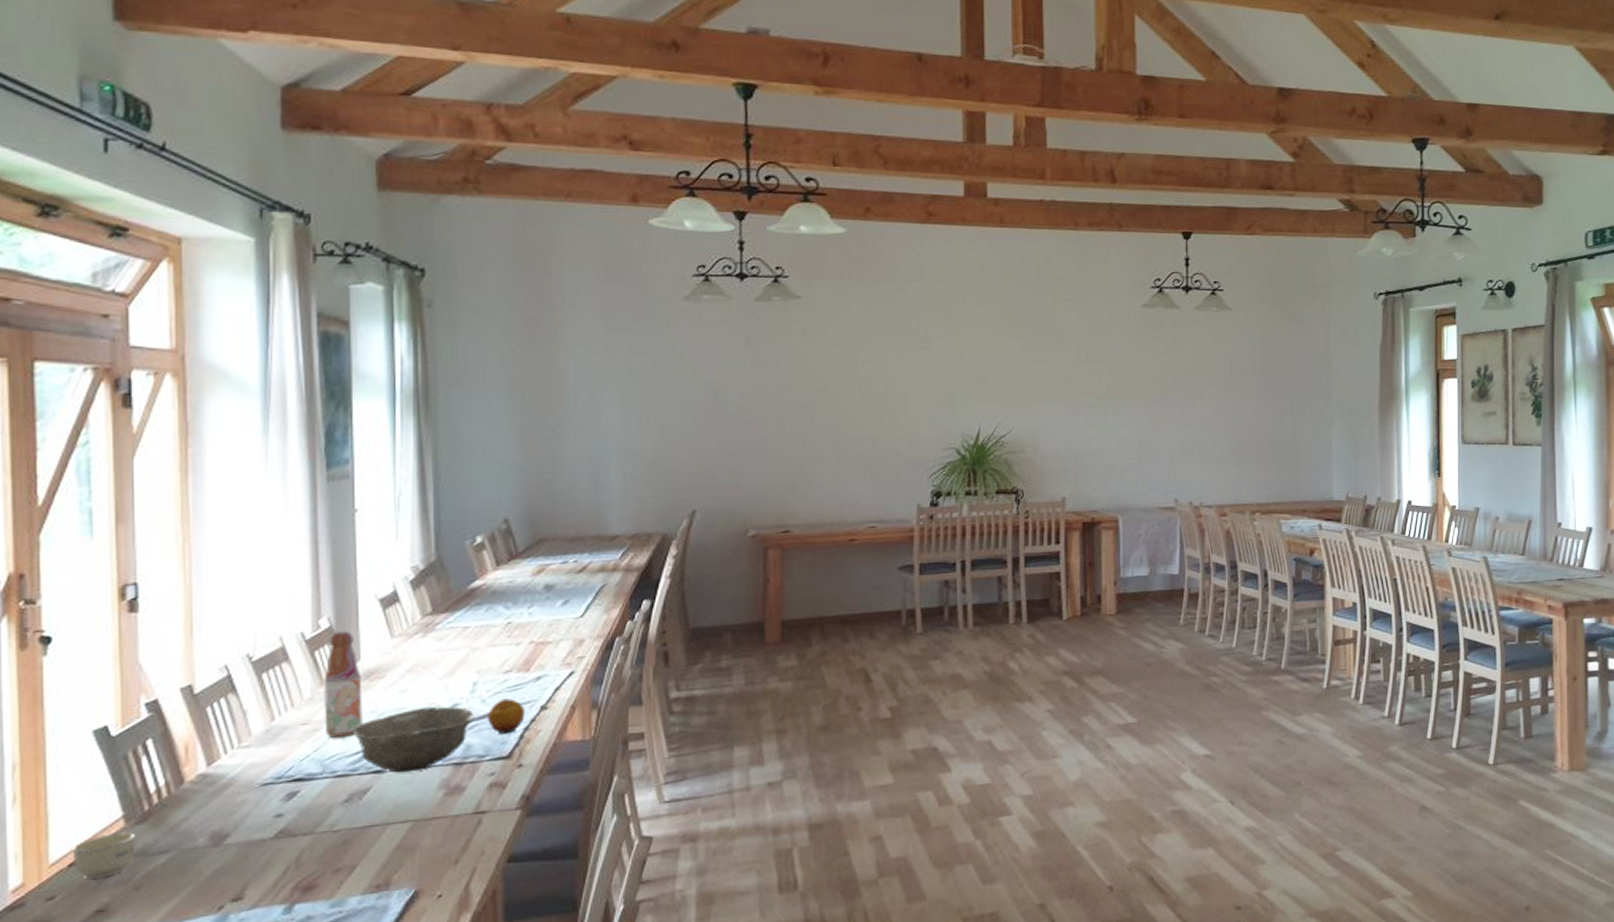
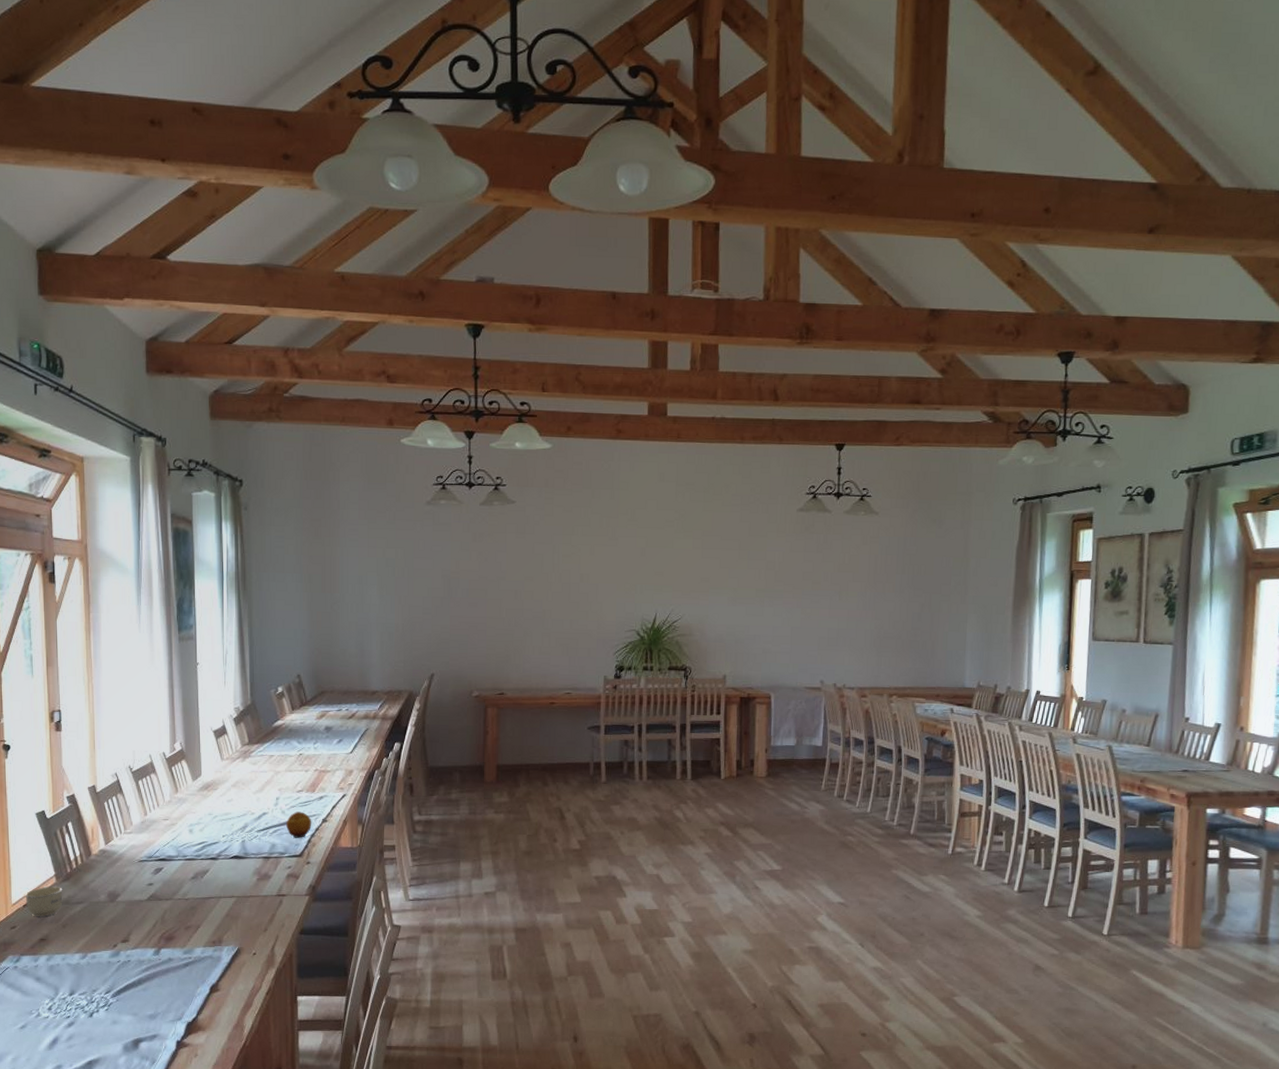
bottle: present [324,631,363,738] -> none [178,753,203,831]
bowl: present [352,706,475,773] -> none [197,813,277,861]

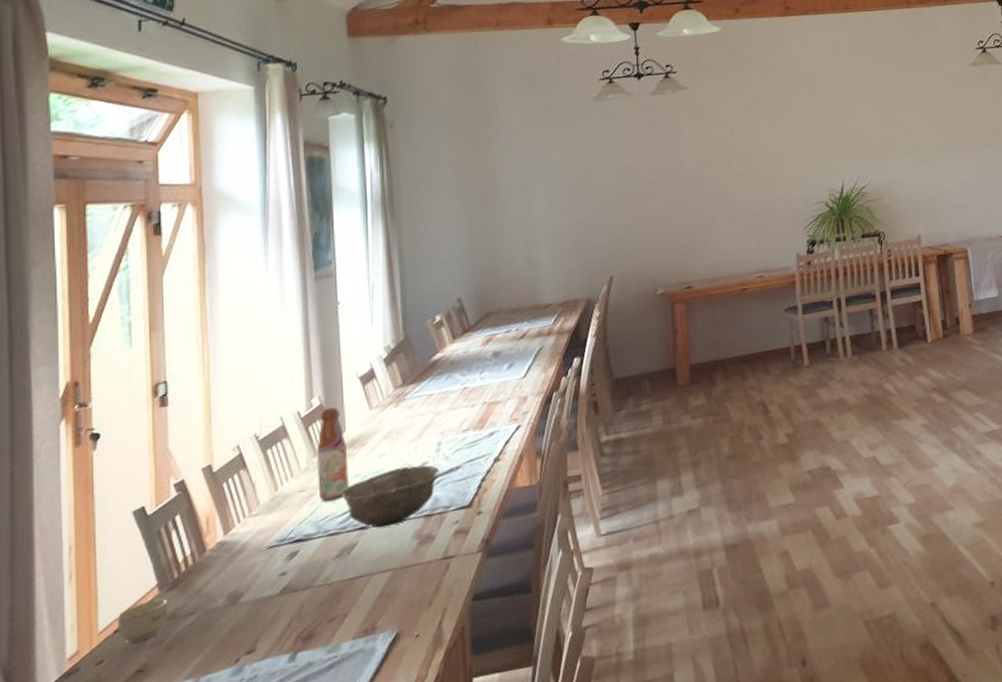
bottle: none [178,753,203,831] -> present [317,407,349,501]
bowl: none [197,813,277,861] -> present [341,465,440,528]
fruit: present [286,811,312,838] -> none [451,454,482,486]

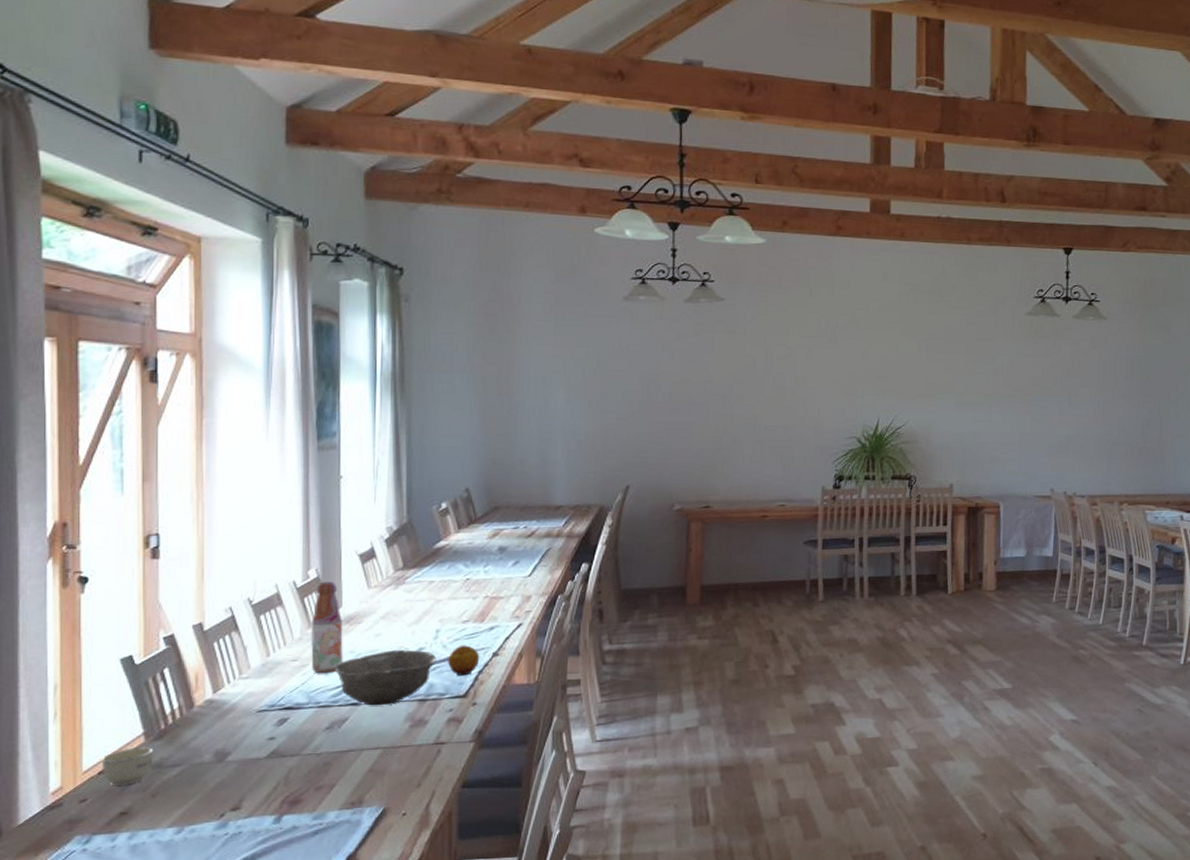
fruit: none [451,454,482,486] -> present [448,645,480,676]

